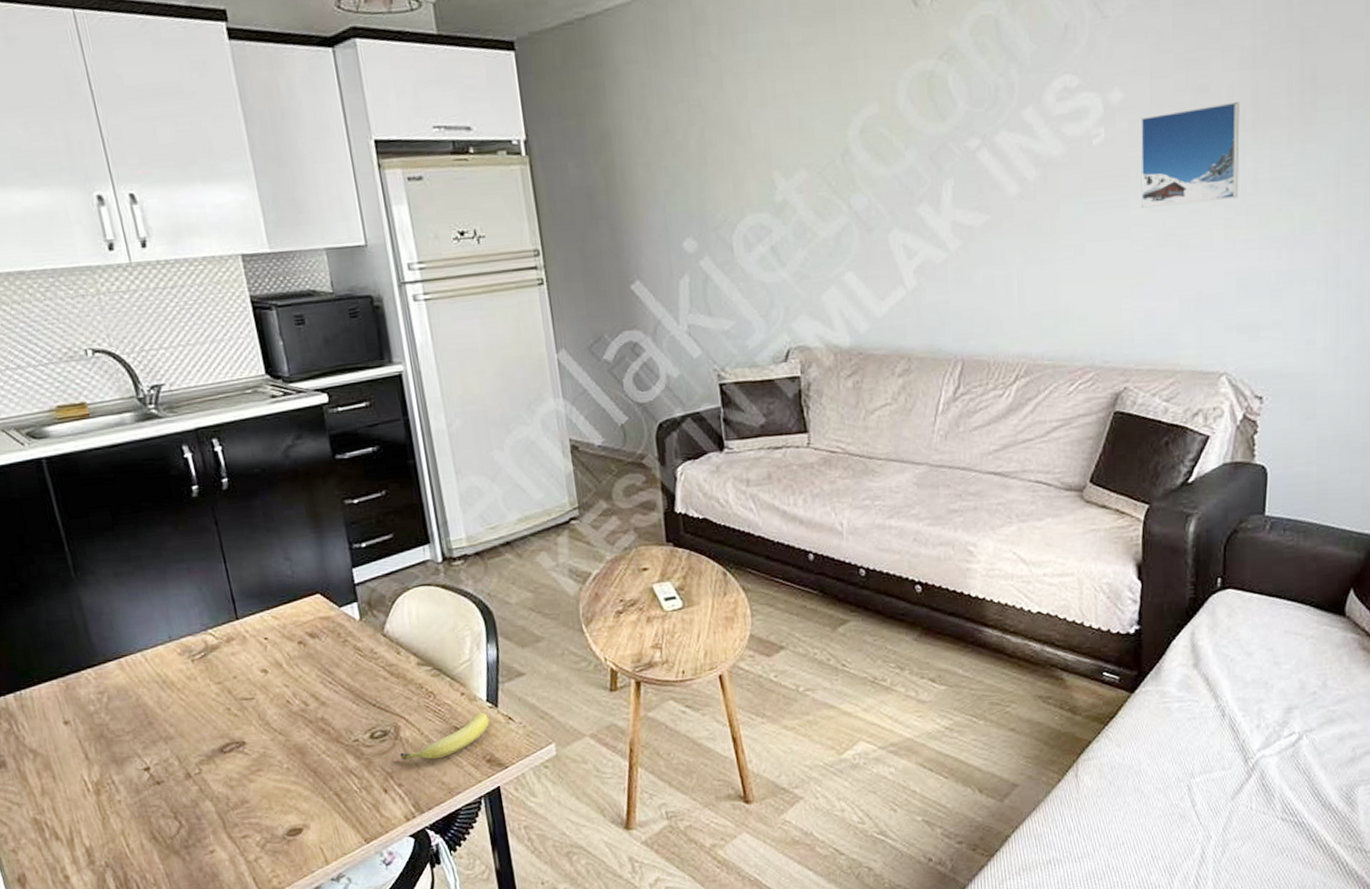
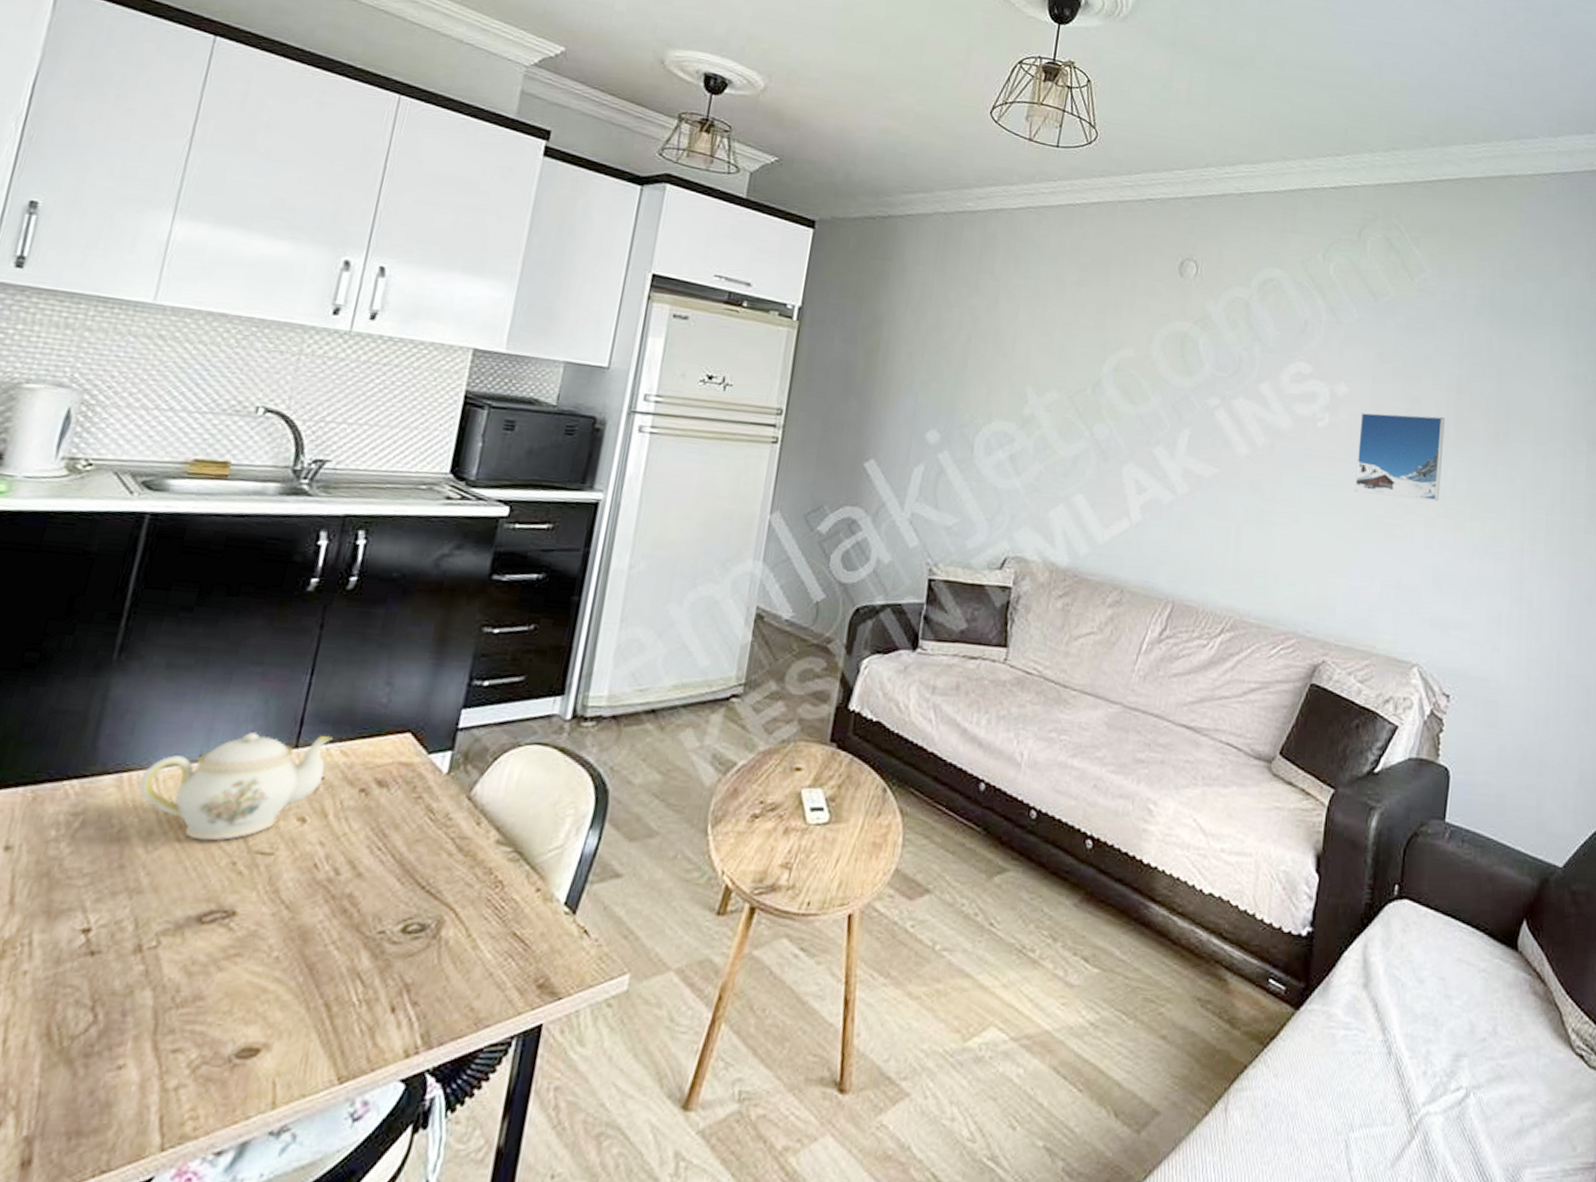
teapot: none [134,606,267,697] -> present [139,732,333,842]
fruit: present [400,712,489,761] -> none [429,918,560,974]

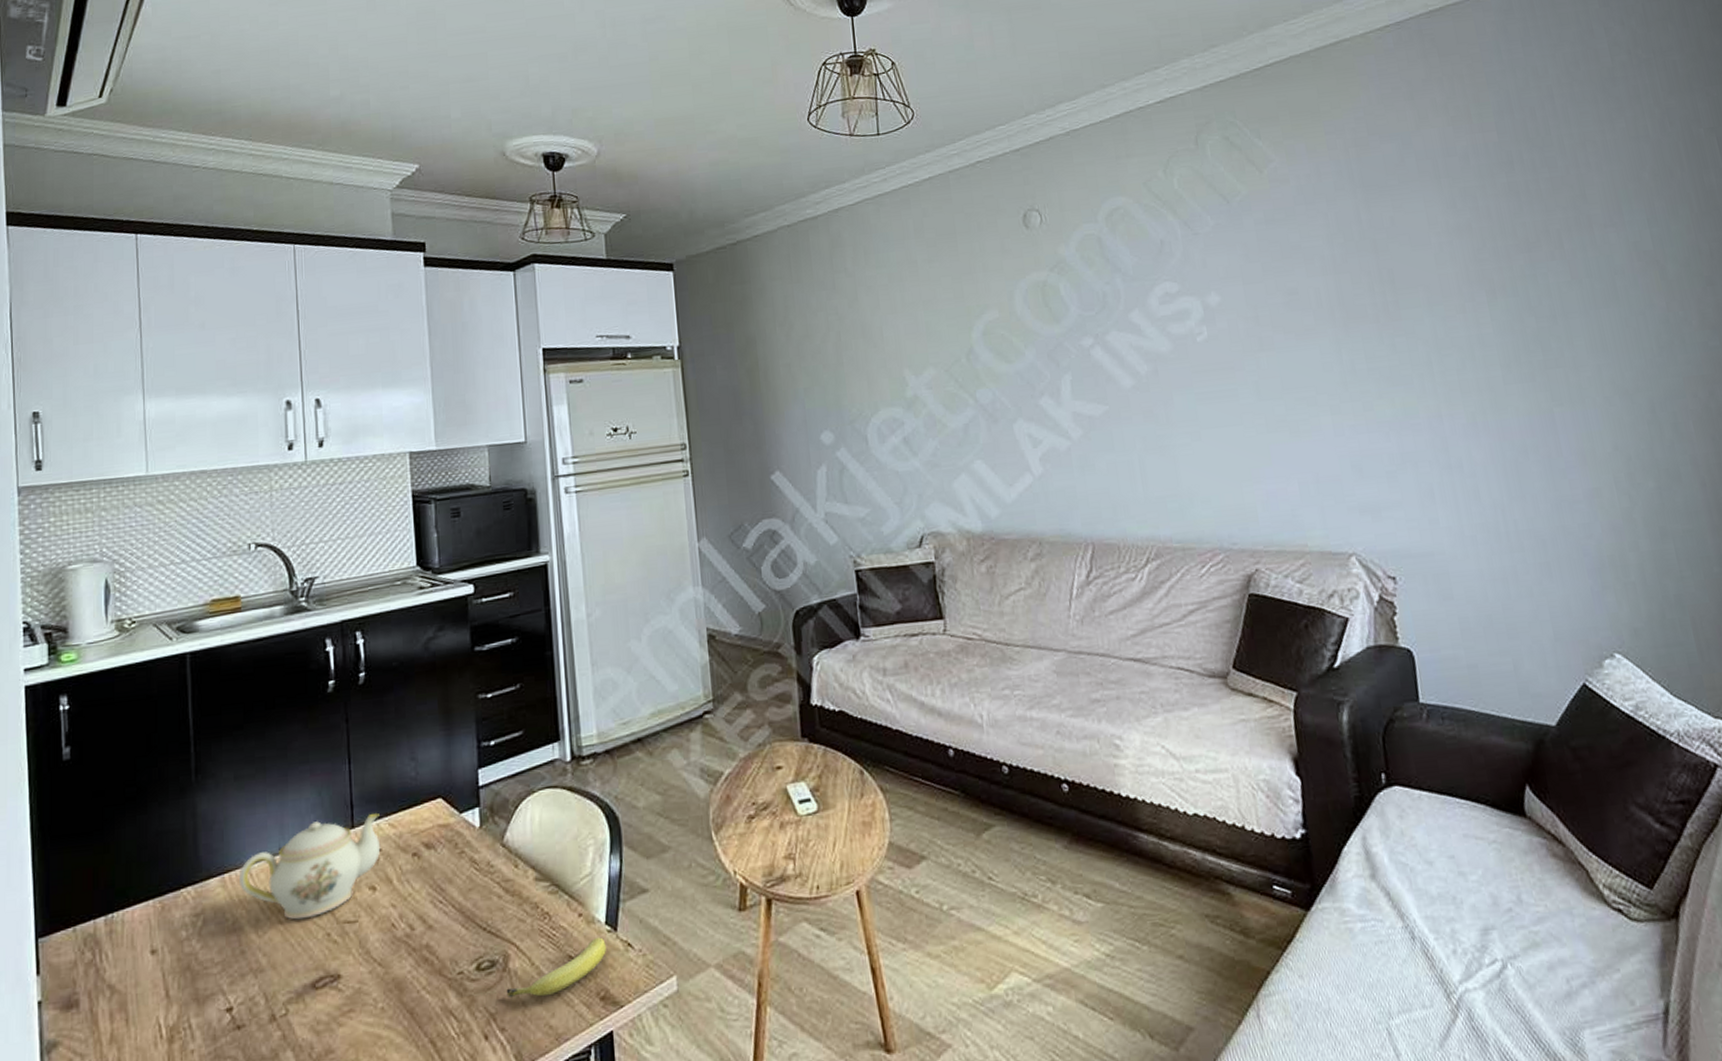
fruit: none [429,918,560,974] -> present [506,937,606,998]
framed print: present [1355,412,1445,502] -> none [1239,302,1340,397]

